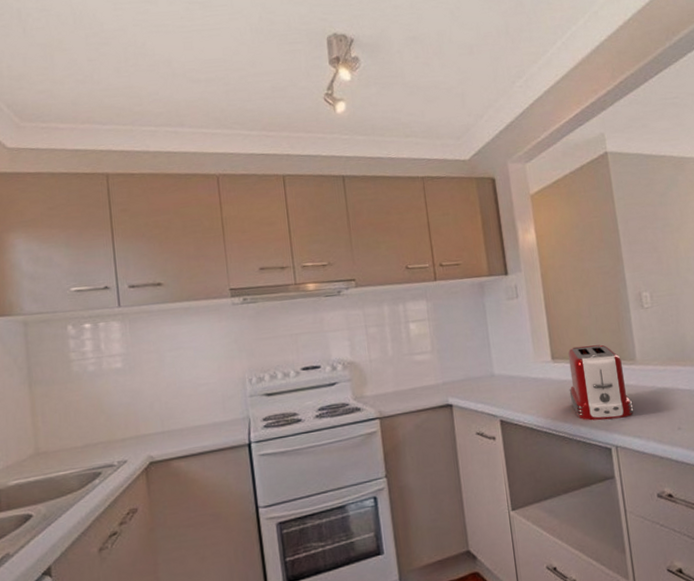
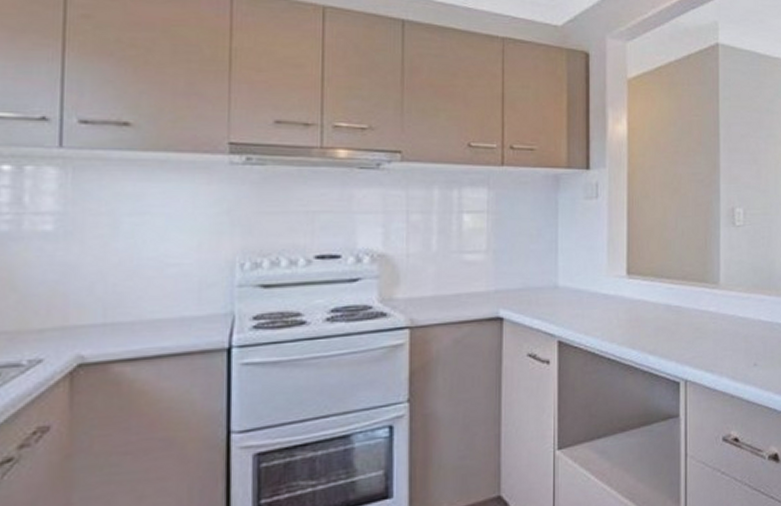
toaster: present [567,344,634,421] -> none [642,261,710,350]

